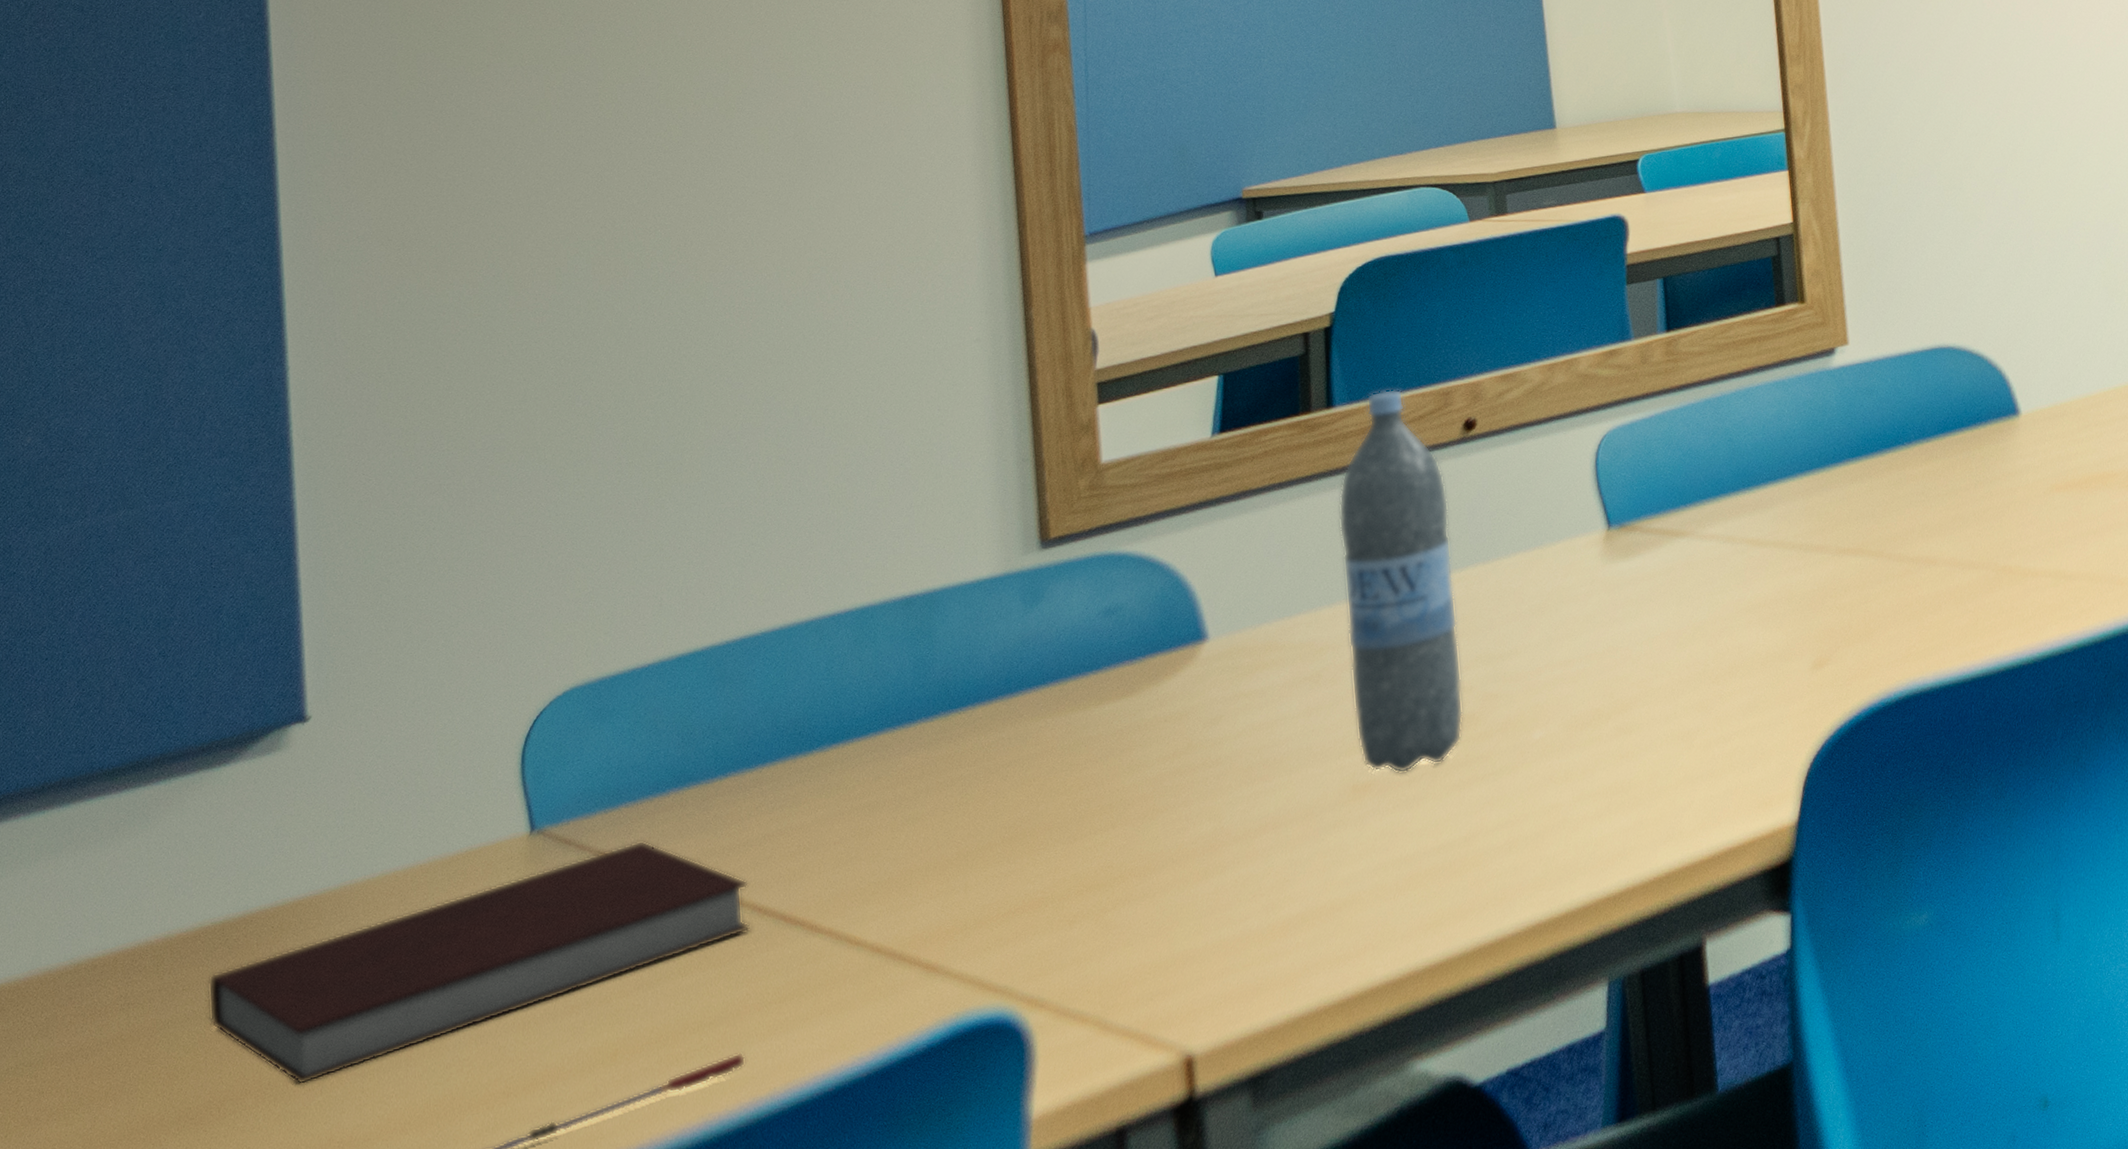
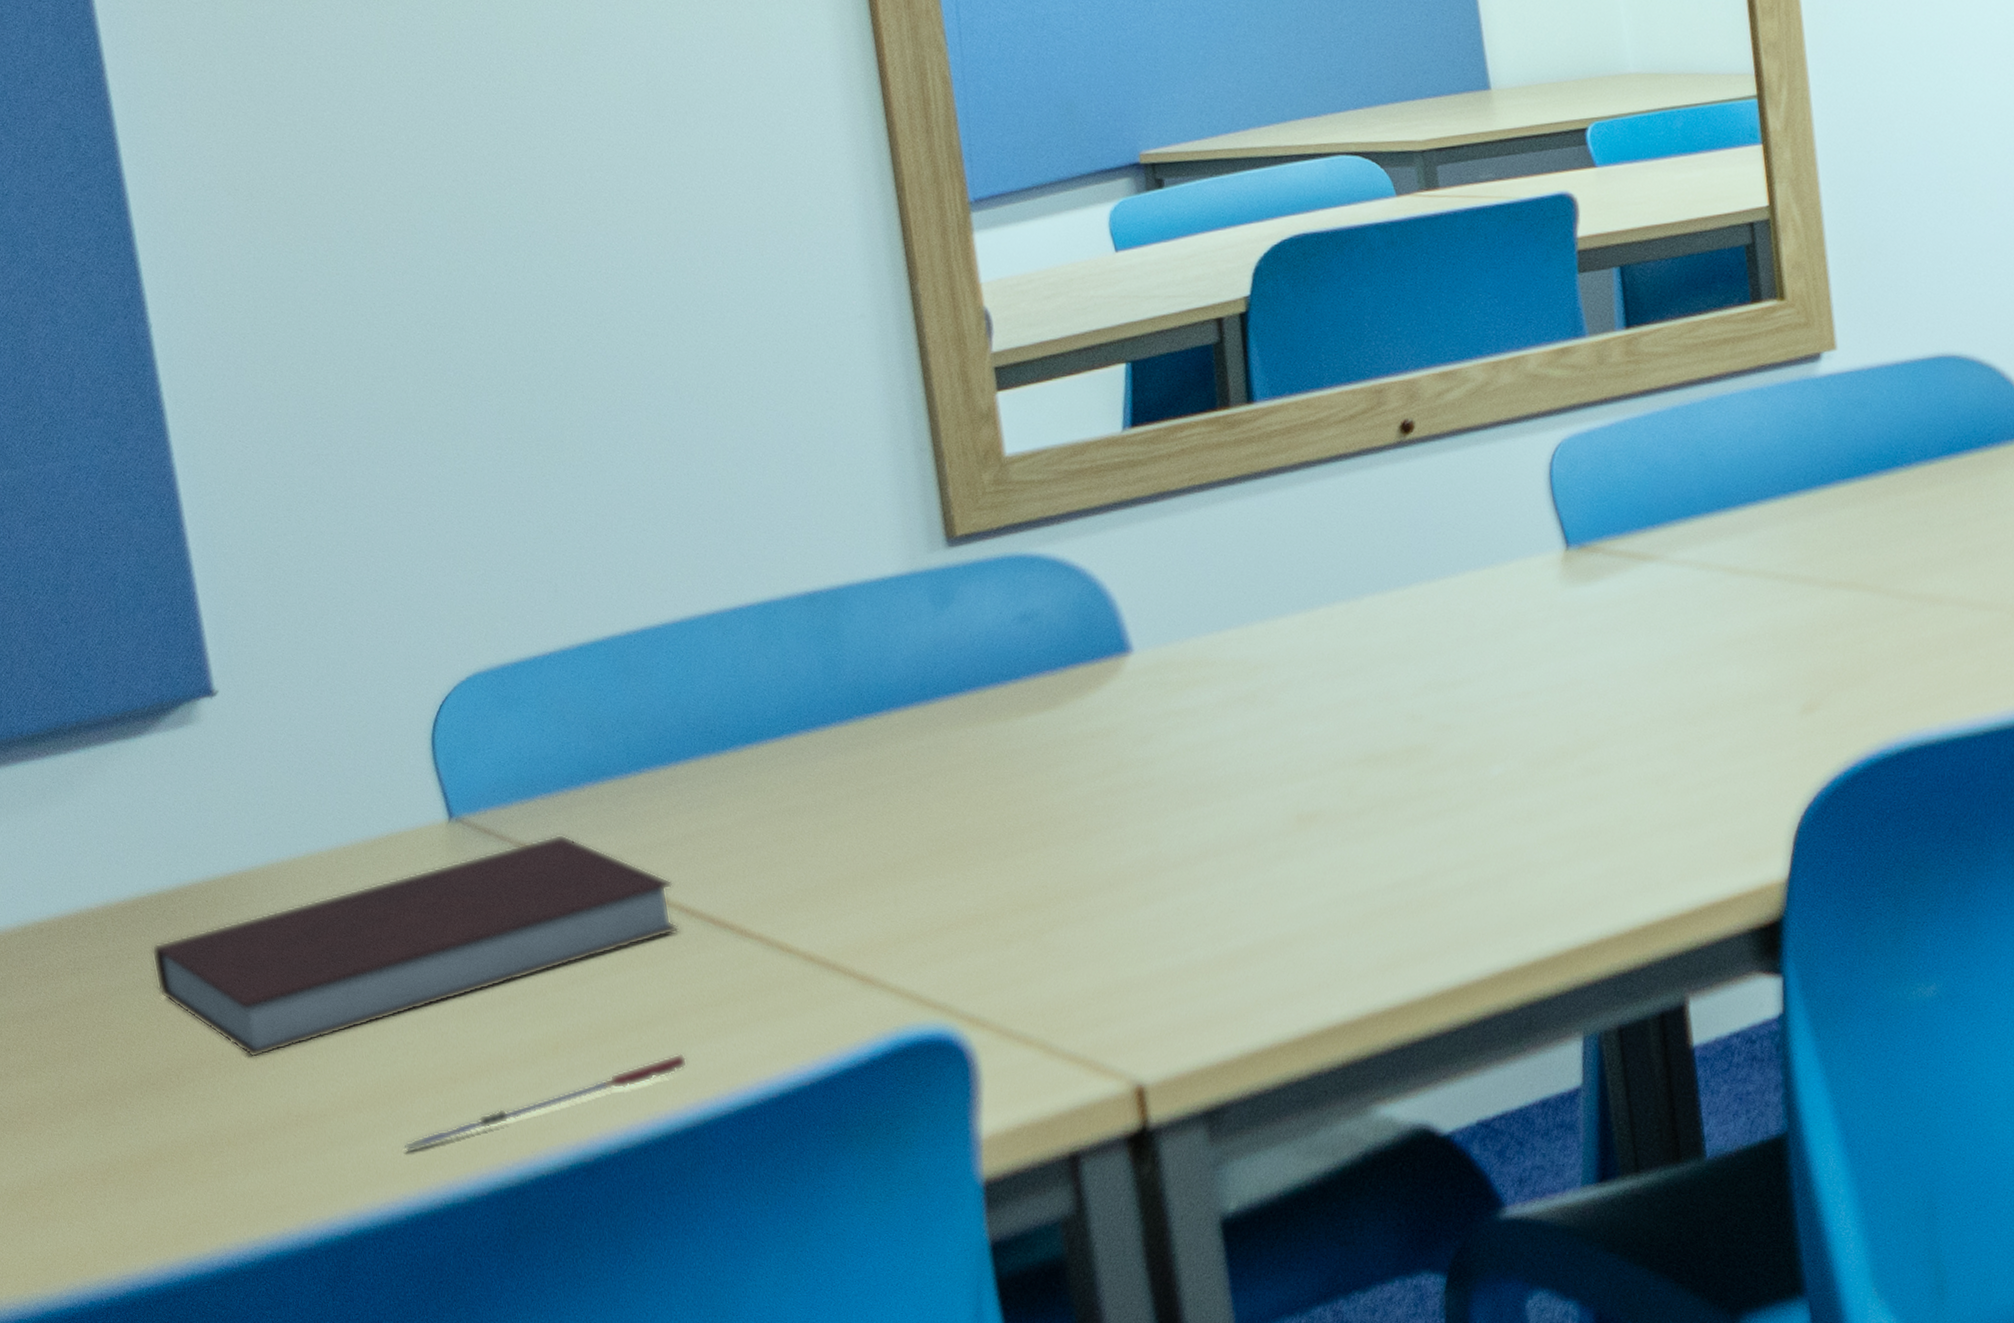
water bottle: present [1338,388,1464,774] -> none [1265,384,1414,805]

